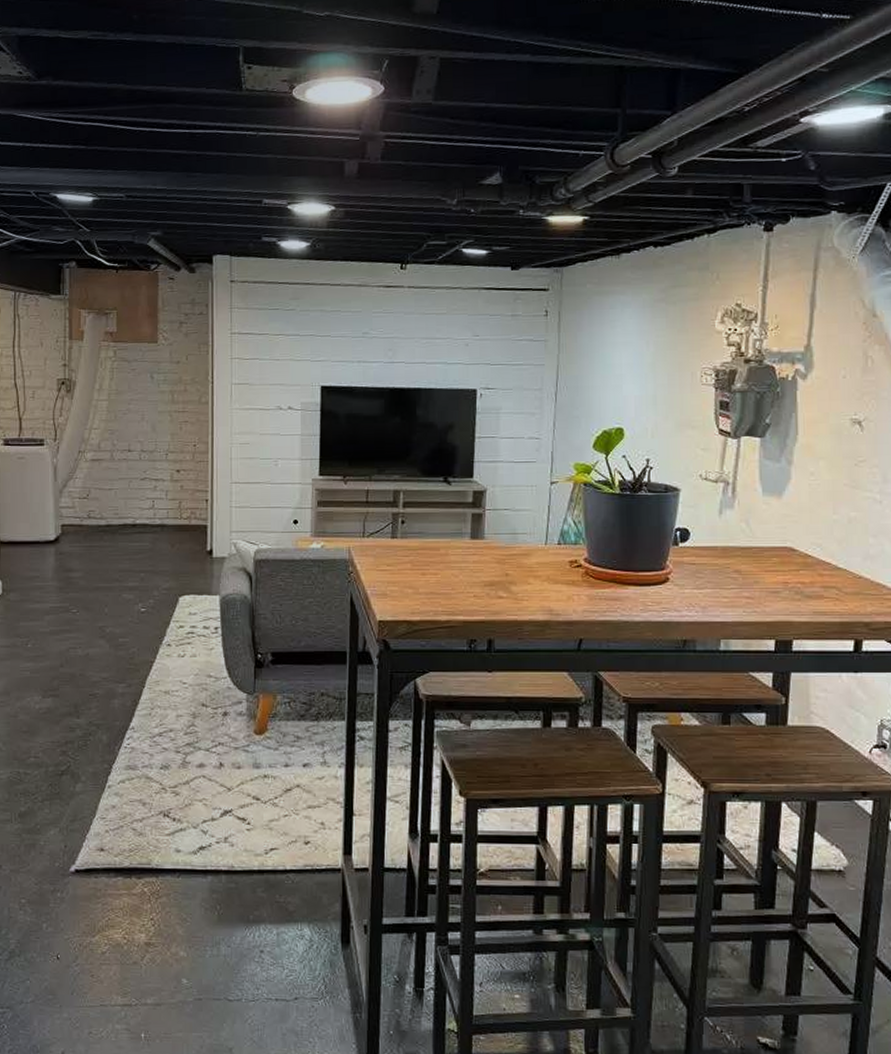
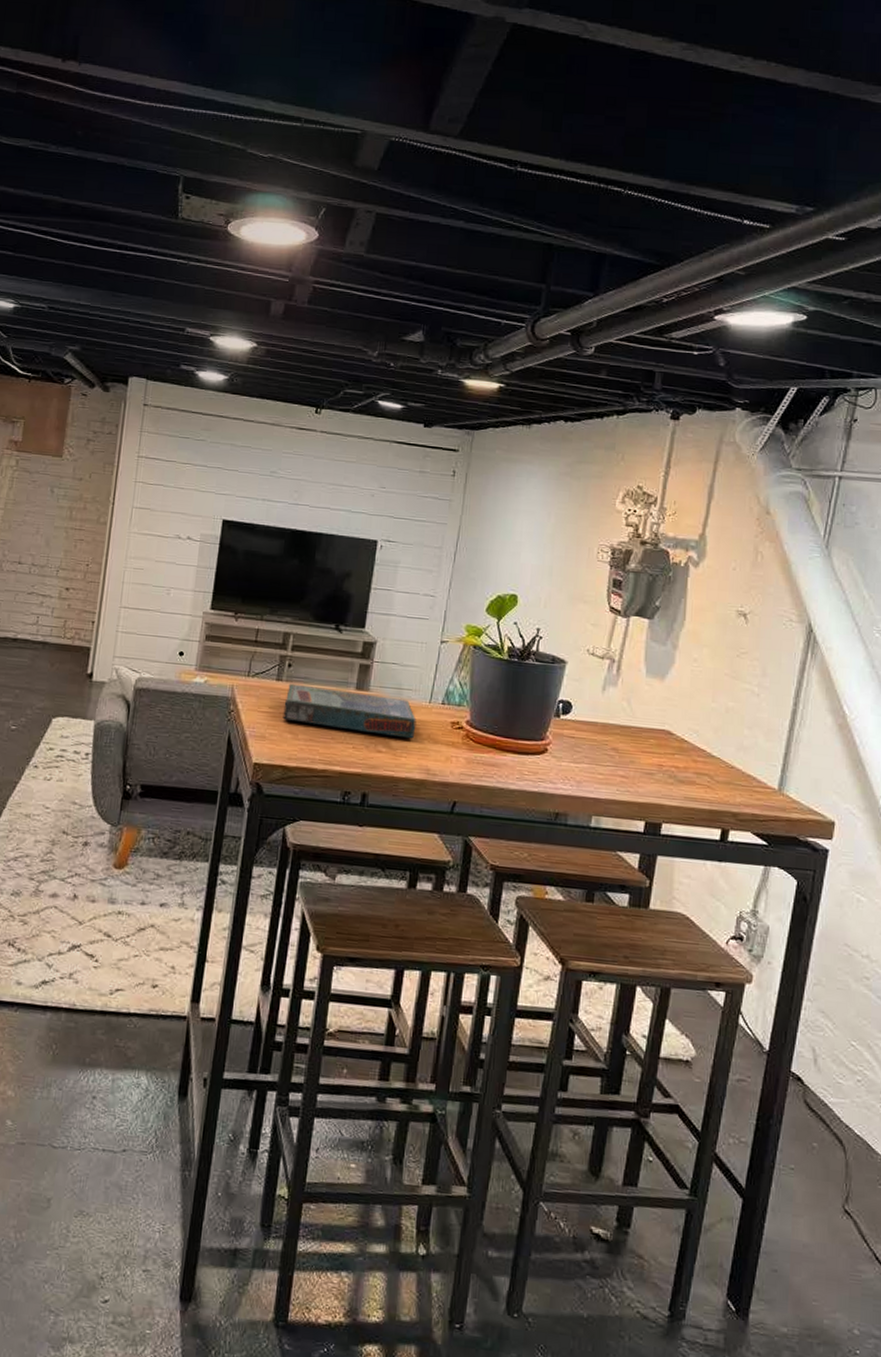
board game: none [401,539,534,582] -> present [283,683,417,739]

